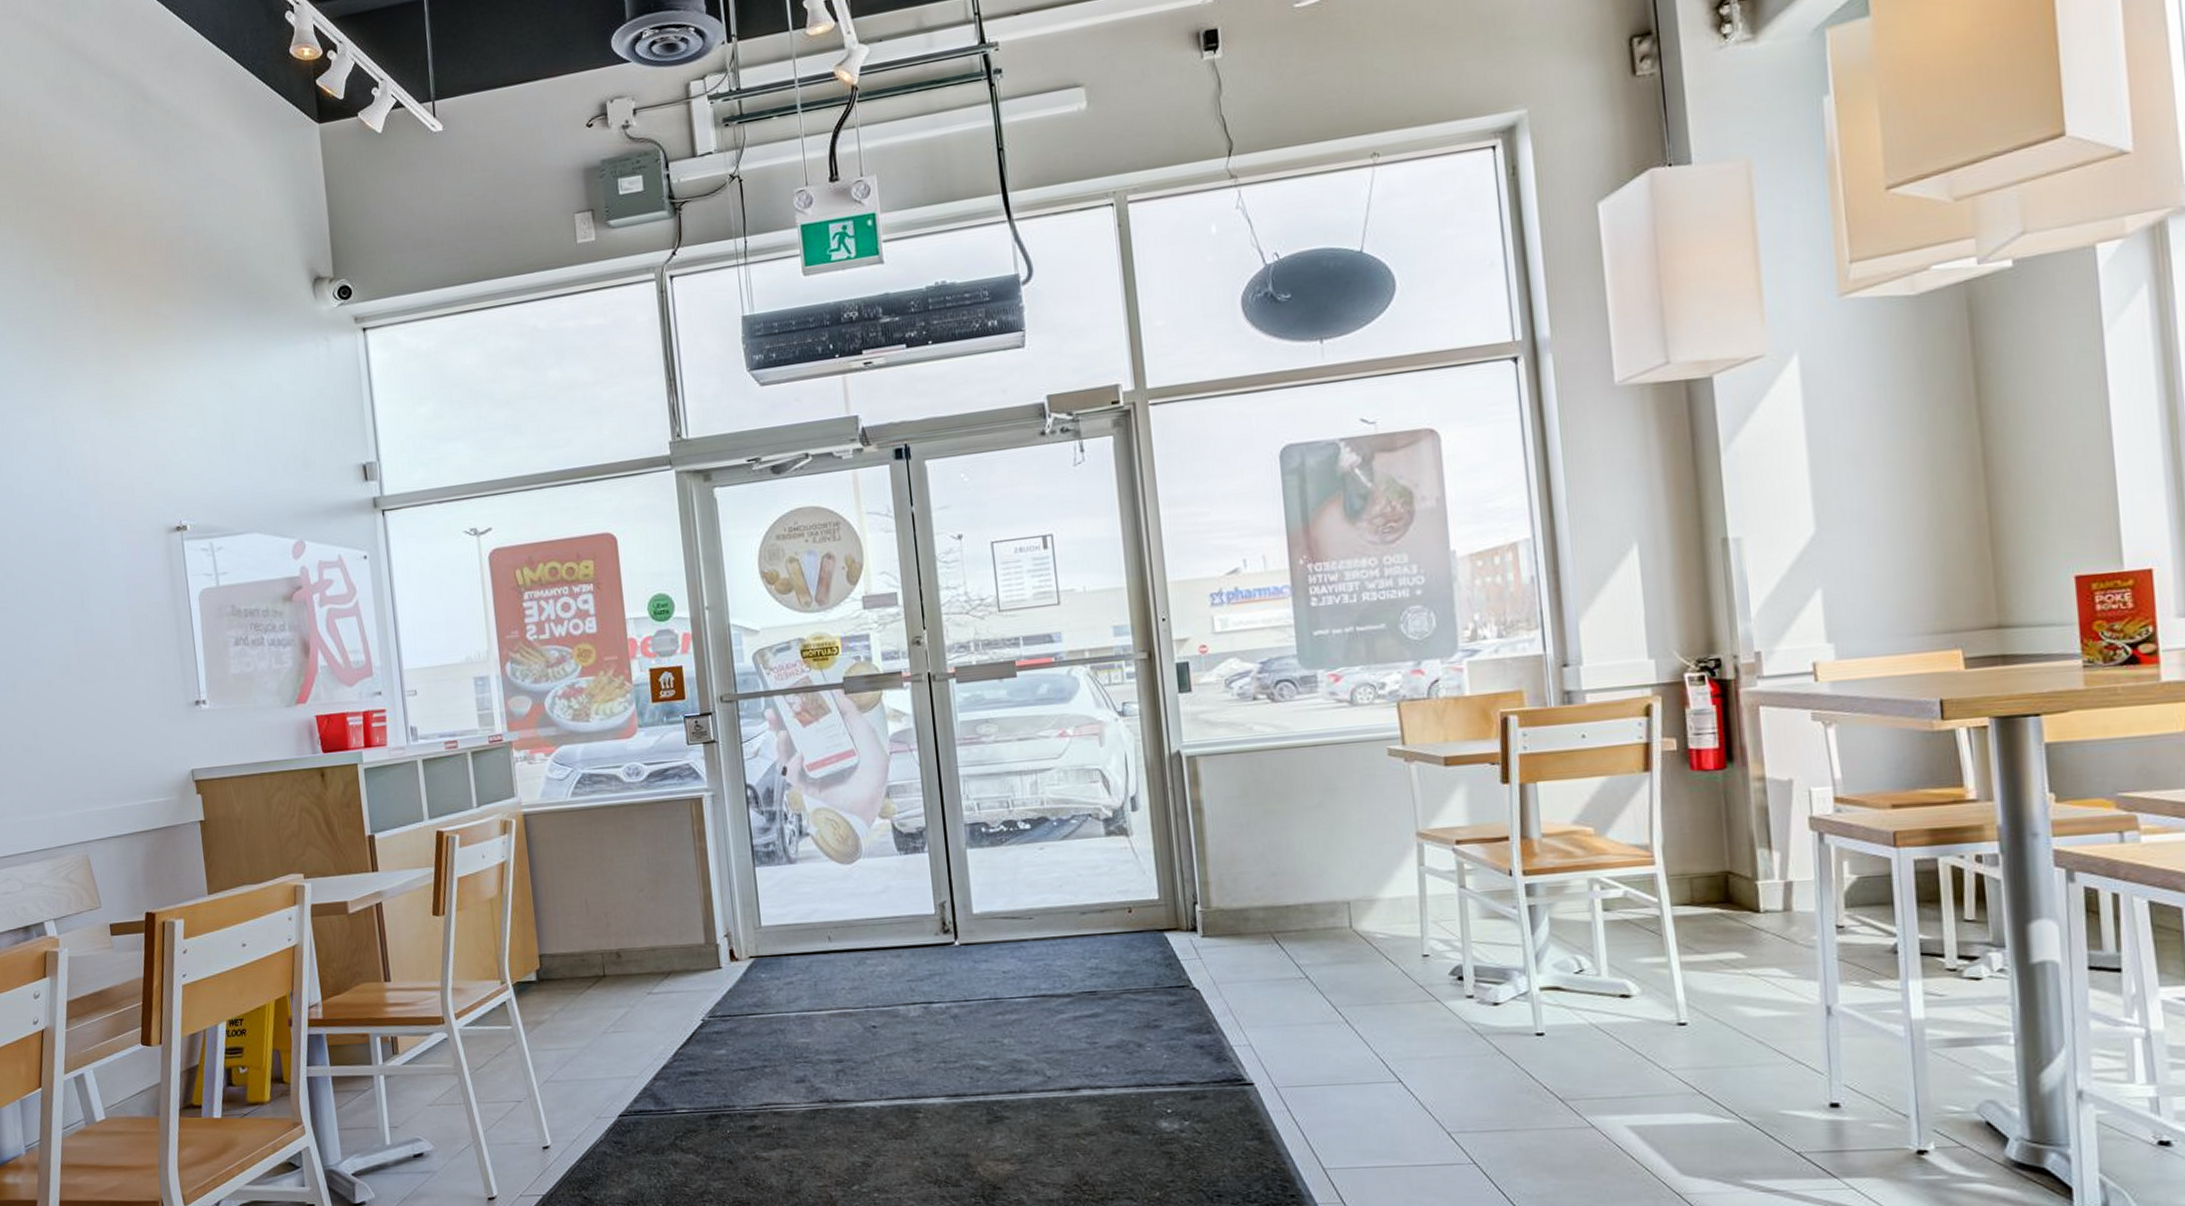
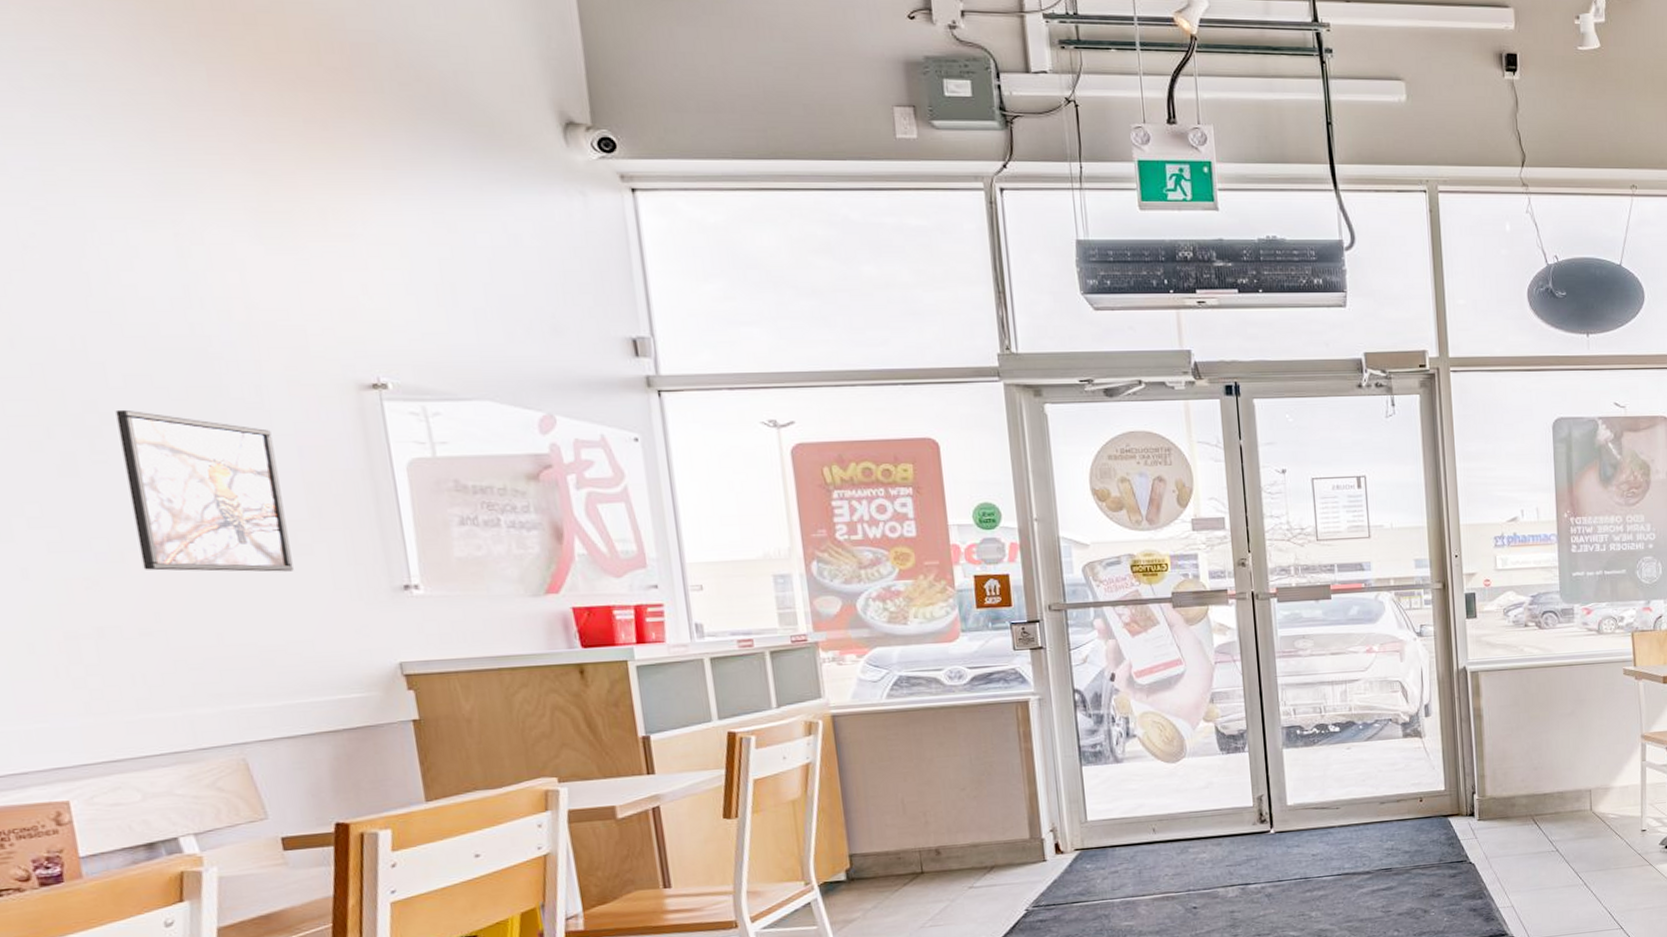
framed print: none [13,565,122,697] -> present [115,409,294,572]

